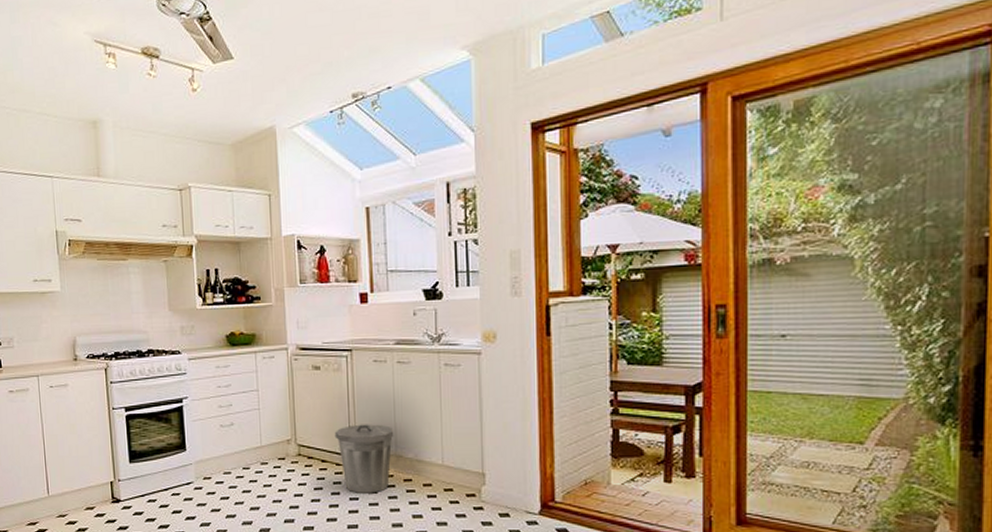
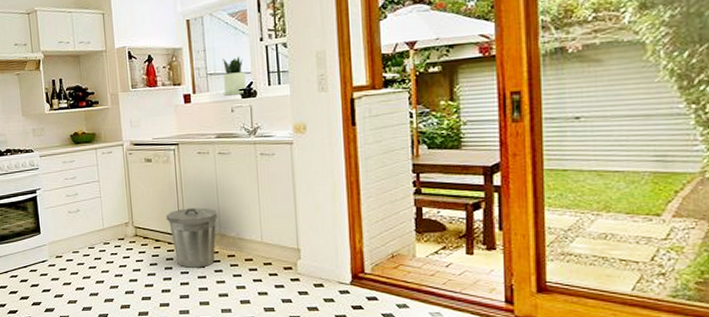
planter: none [404,251,431,297] -> present [222,56,246,96]

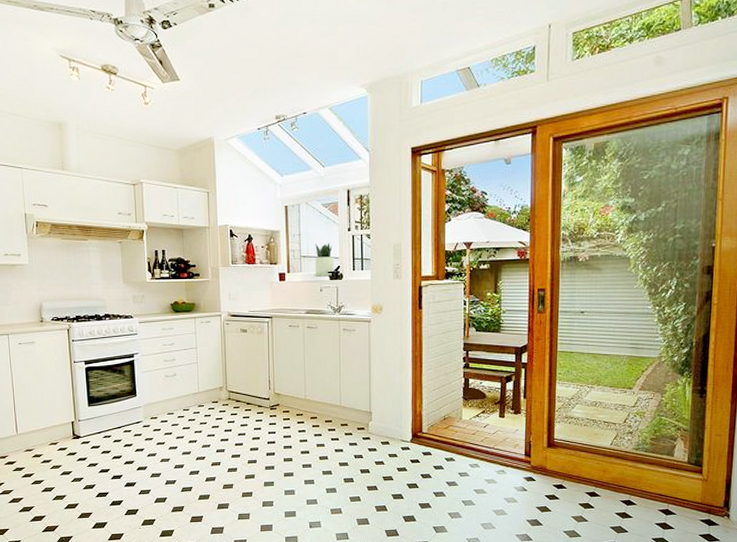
trash can: present [166,207,218,268] -> none [257,375,304,428]

